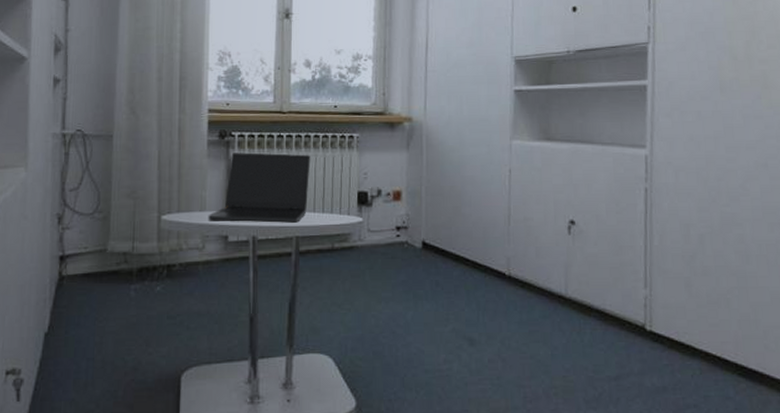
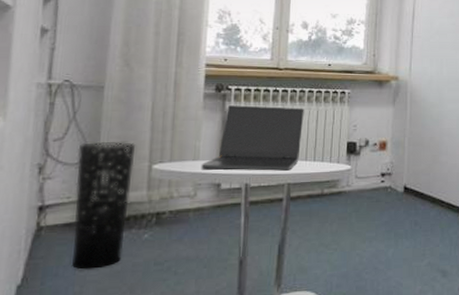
umbrella stand: none [92,192,145,320] -> present [72,142,136,270]

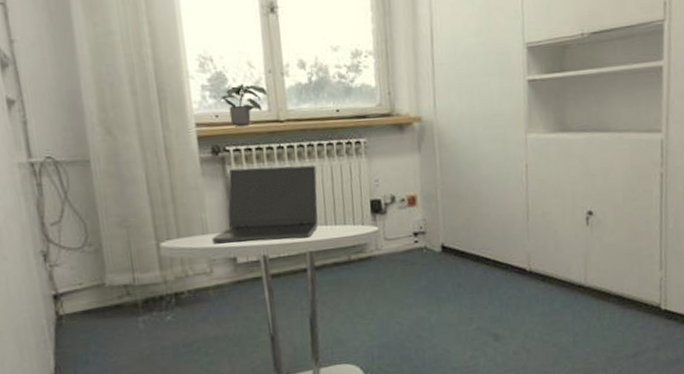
umbrella stand: present [72,142,136,270] -> none [78,220,149,356]
potted plant: none [229,36,273,71] -> present [218,84,268,127]

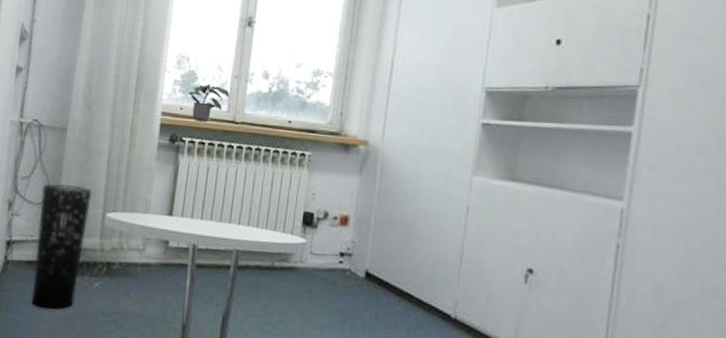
umbrella stand: none [78,220,149,356] -> present [32,183,92,310]
laptop: present [211,165,318,244] -> none [151,158,259,237]

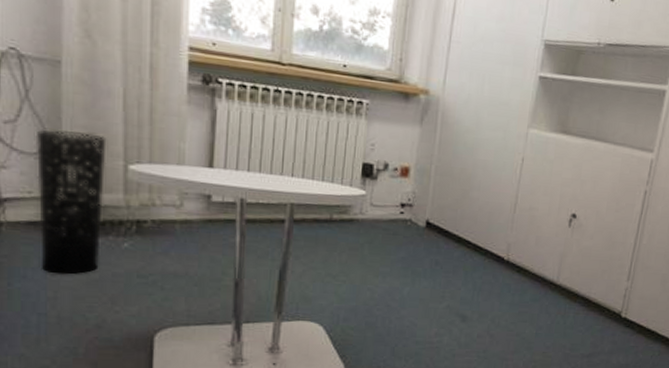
potted plant: present [186,84,230,122] -> none [218,16,274,62]

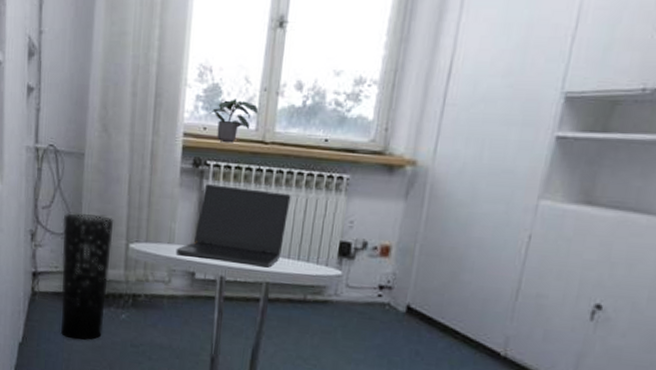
laptop: none [187,103,312,190] -> present [176,184,291,268]
potted plant: none [218,16,274,62] -> present [209,99,259,143]

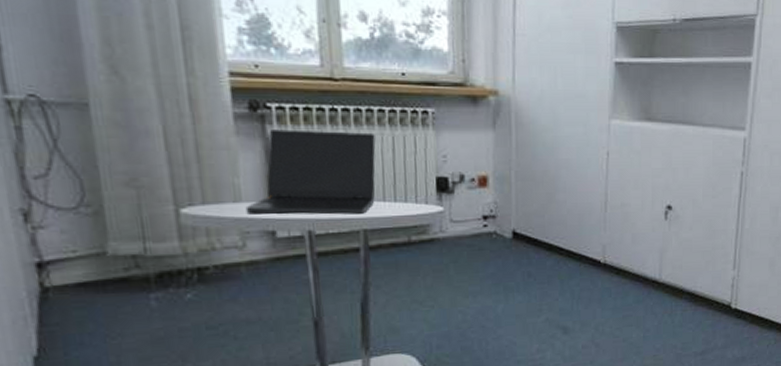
umbrella stand: present [61,213,114,341] -> none [71,179,163,337]
potted plant: present [209,99,259,143] -> none [259,31,321,82]

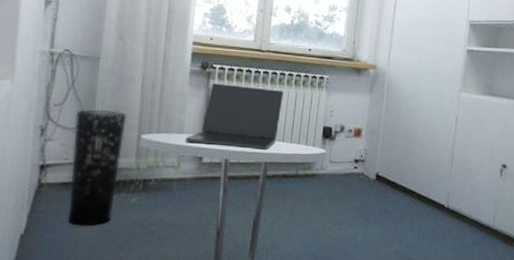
umbrella stand: none [71,179,163,337] -> present [68,109,127,227]

